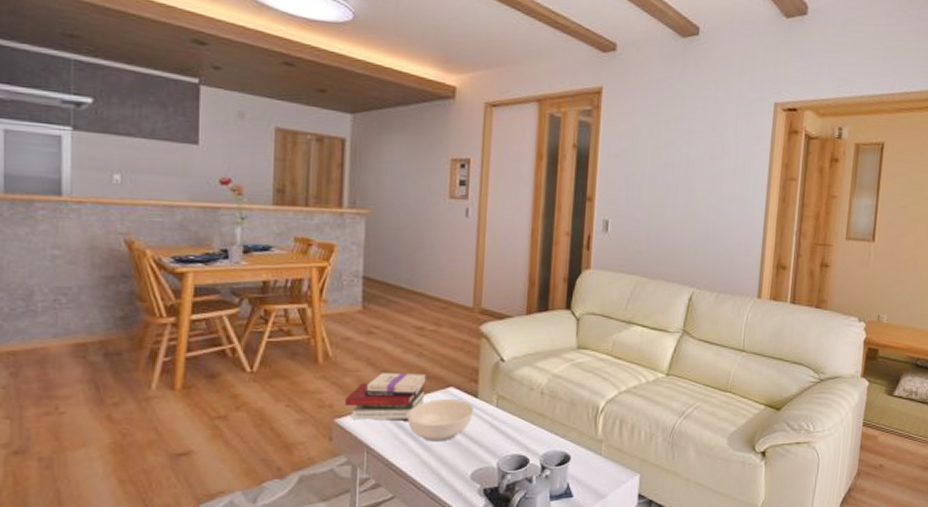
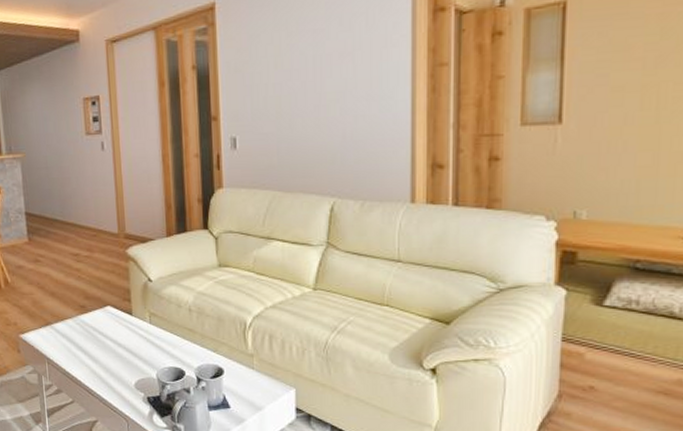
books: present [344,373,426,421] -> none [24,295,88,336]
bowl: present [407,398,475,442] -> none [75,316,131,355]

